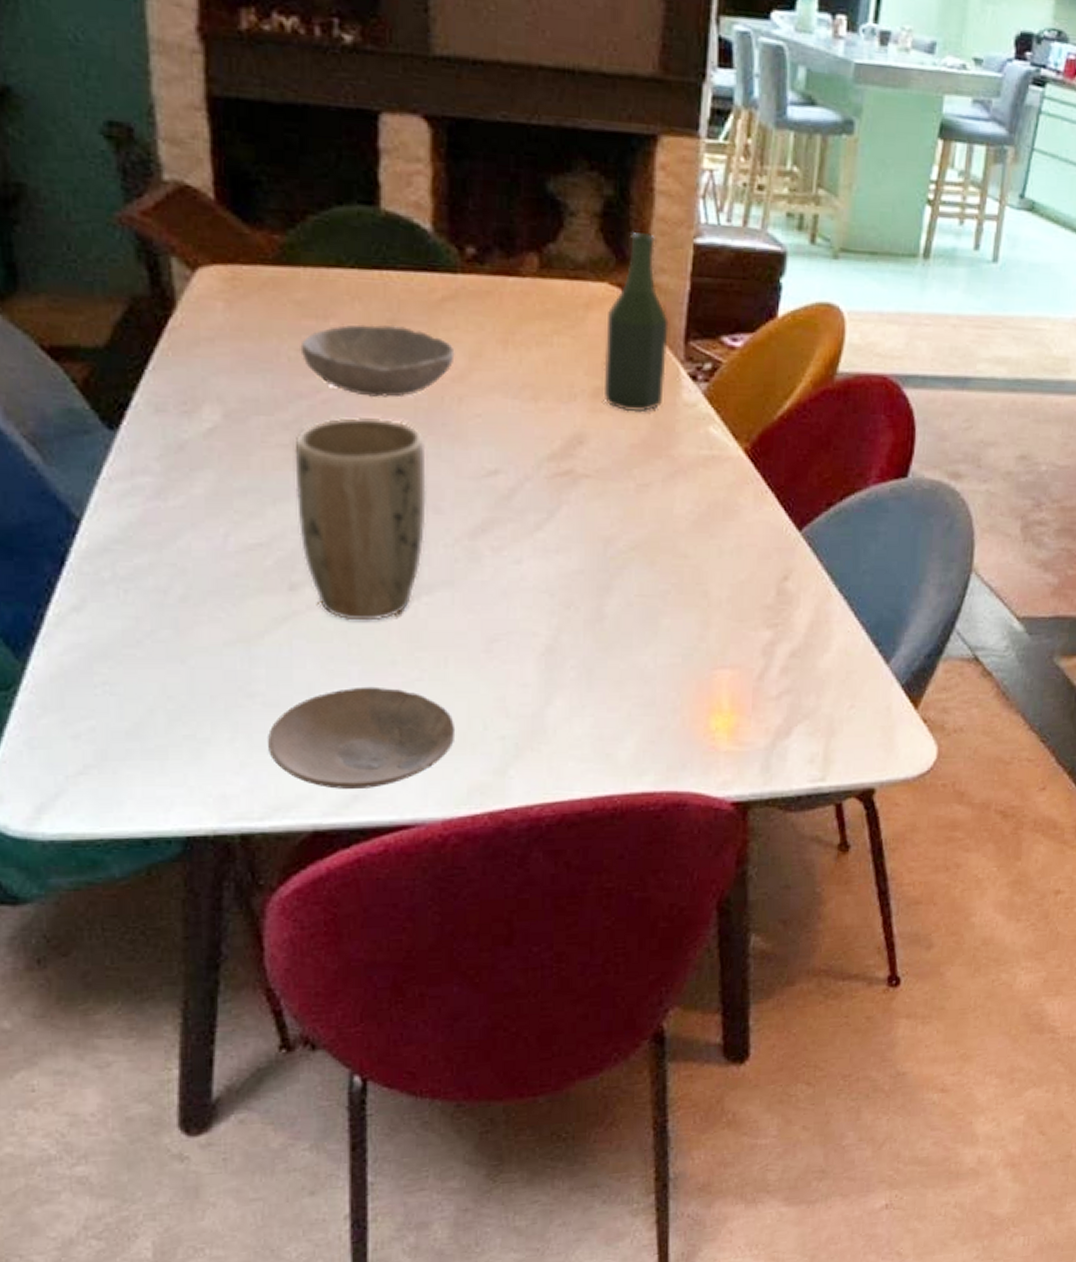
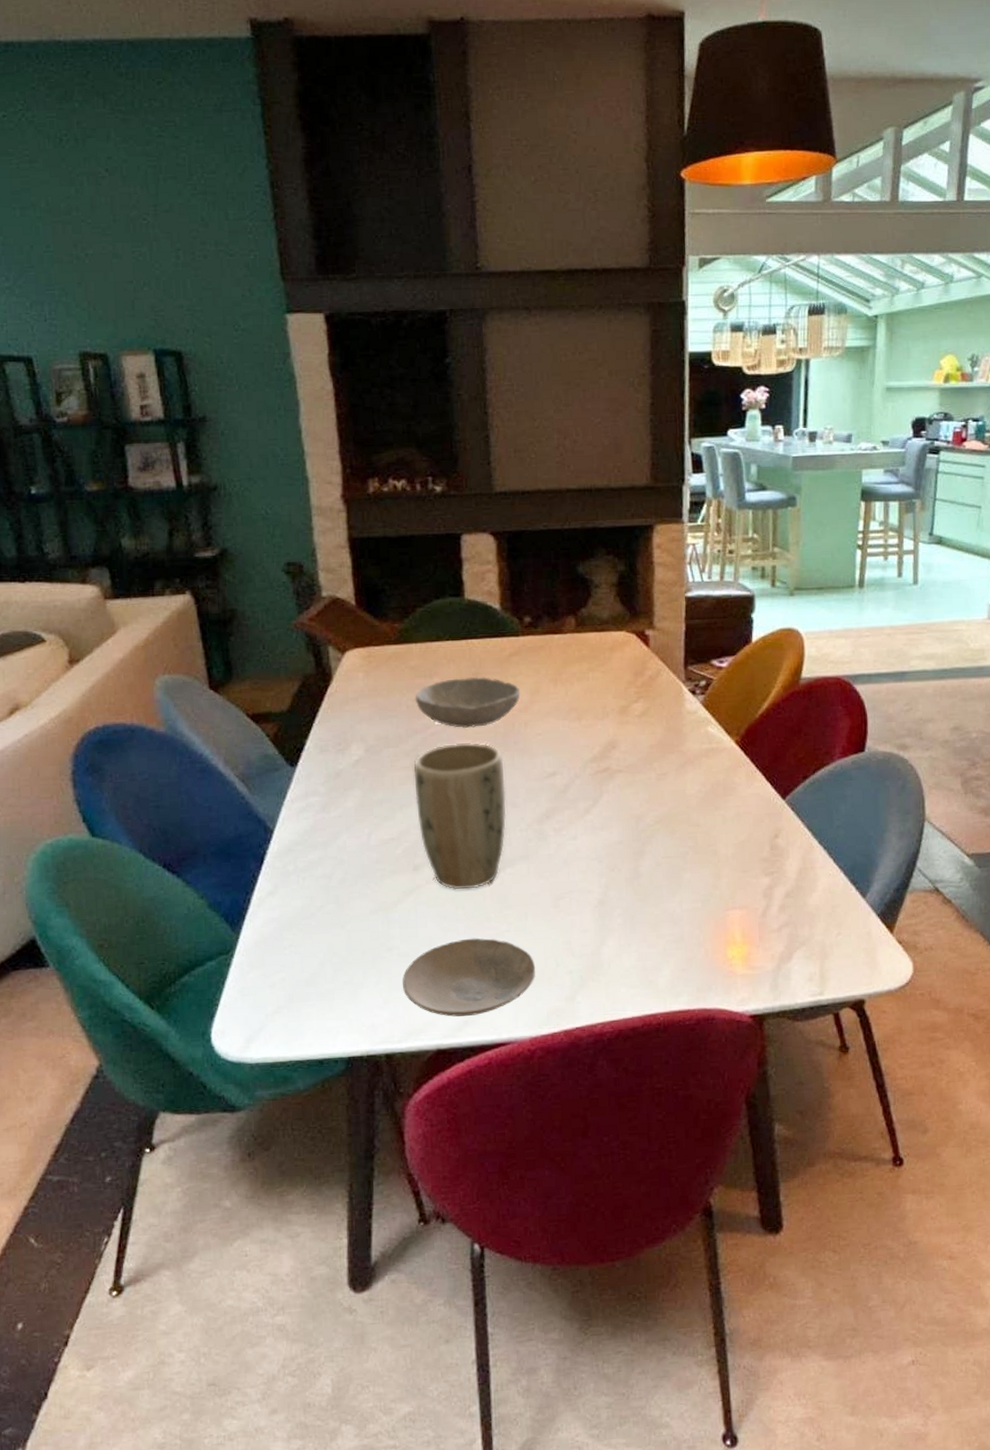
bottle: present [603,232,669,413] -> none [626,592,673,722]

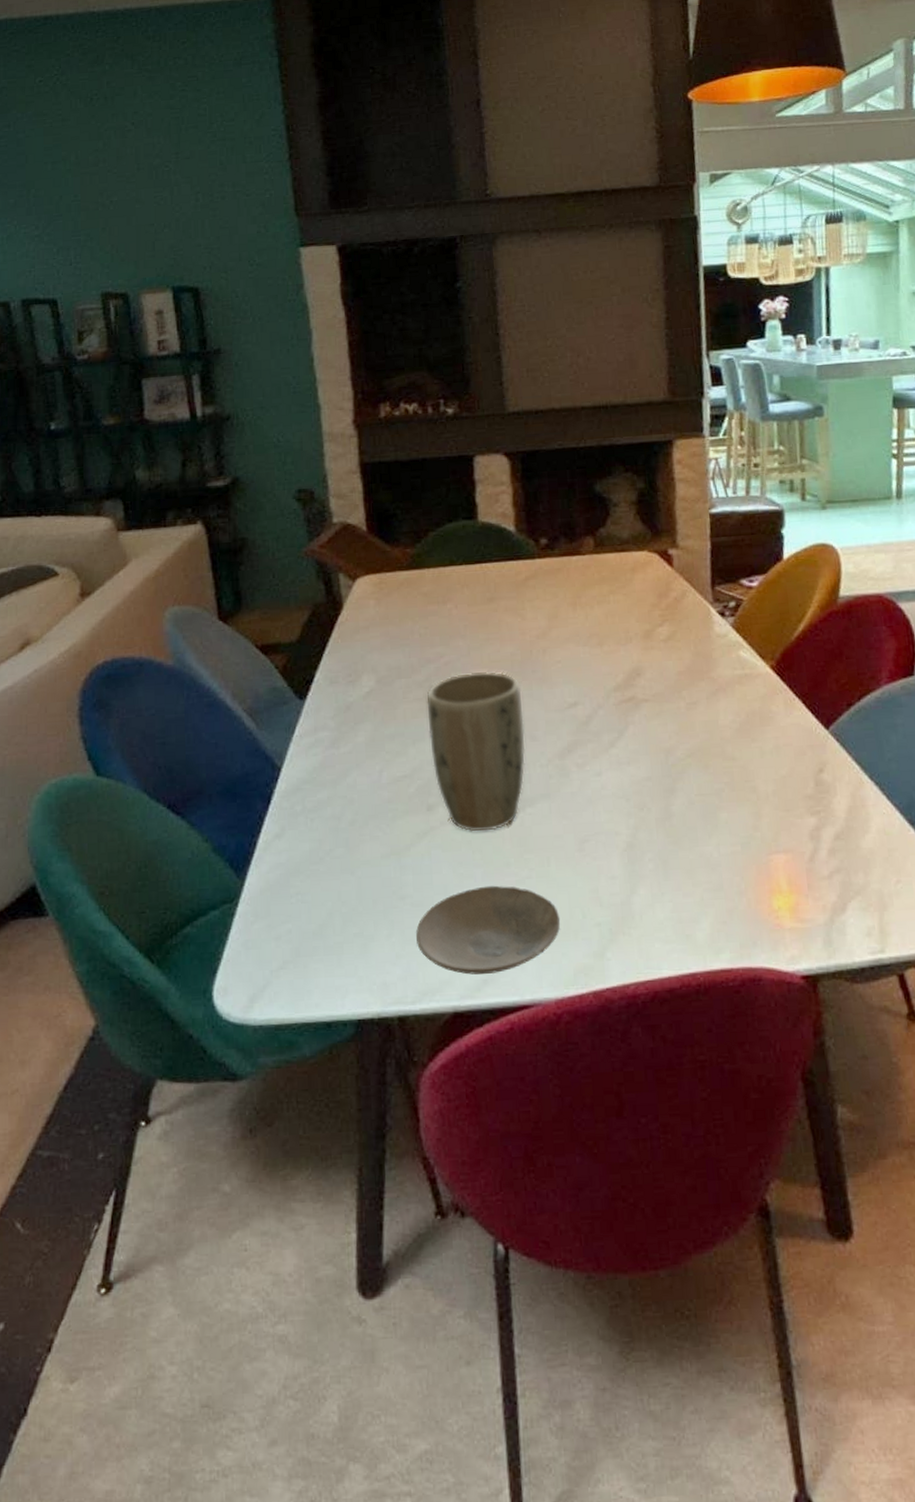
bowl: present [415,676,521,729] -> none [427,601,538,657]

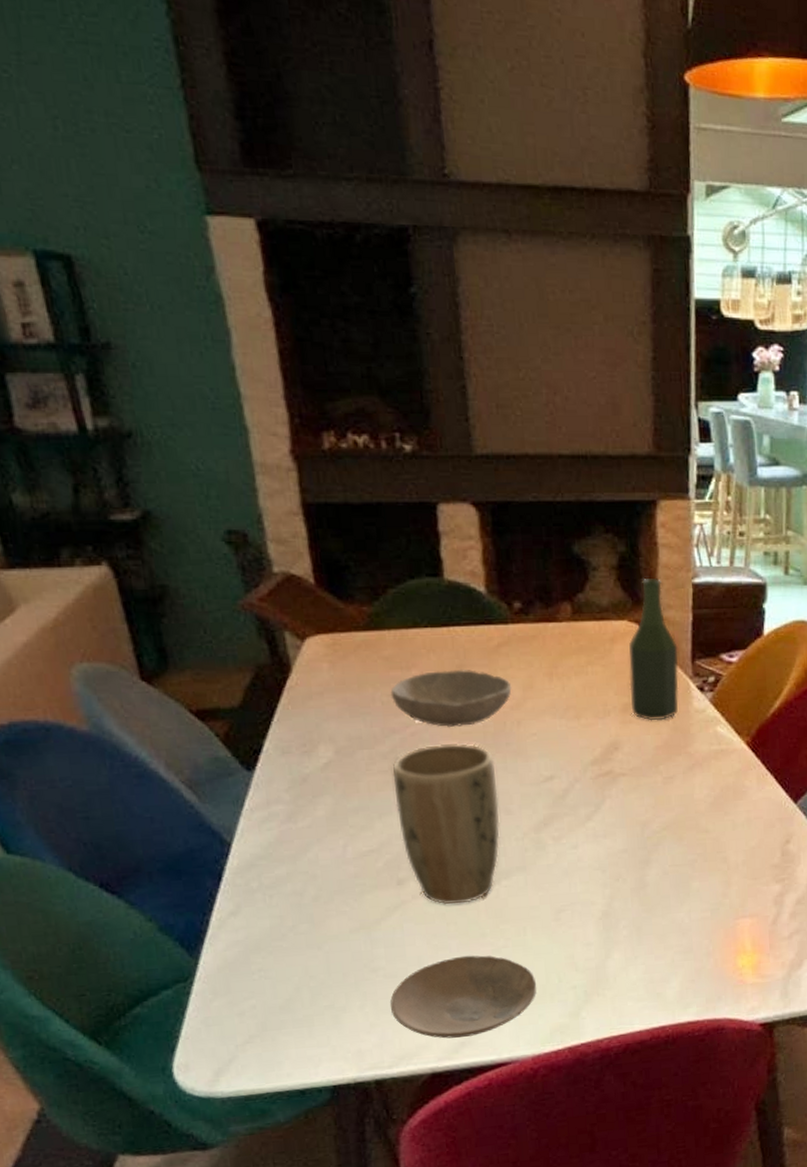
bowl: none [427,601,538,657] -> present [390,669,512,728]
bottle: none [649,510,700,647] -> present [629,577,679,721]

